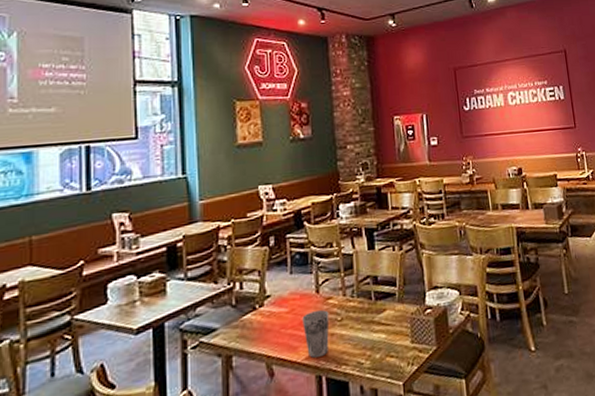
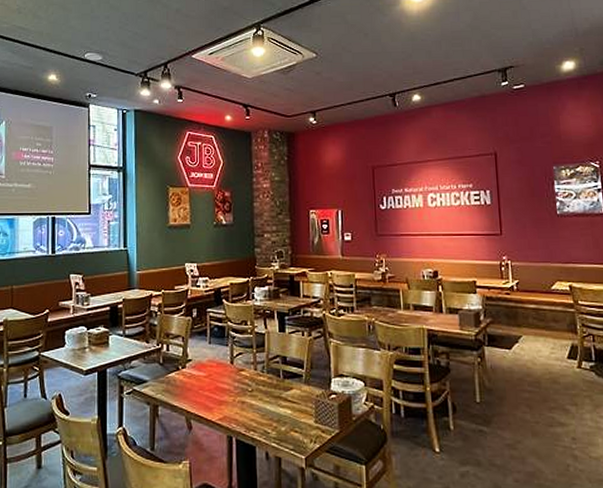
cup: present [302,309,330,358] -> none [218,378,241,420]

